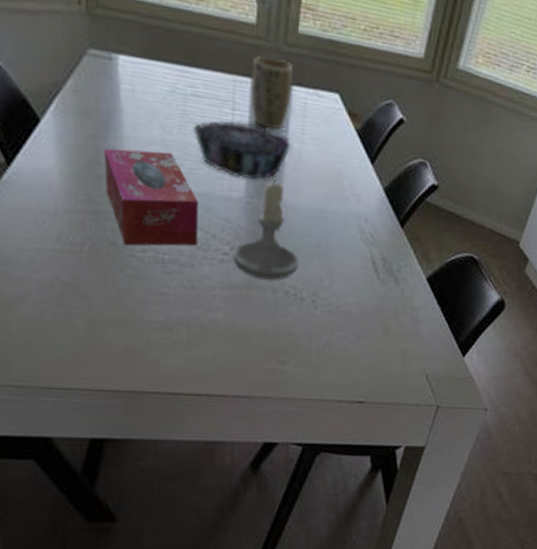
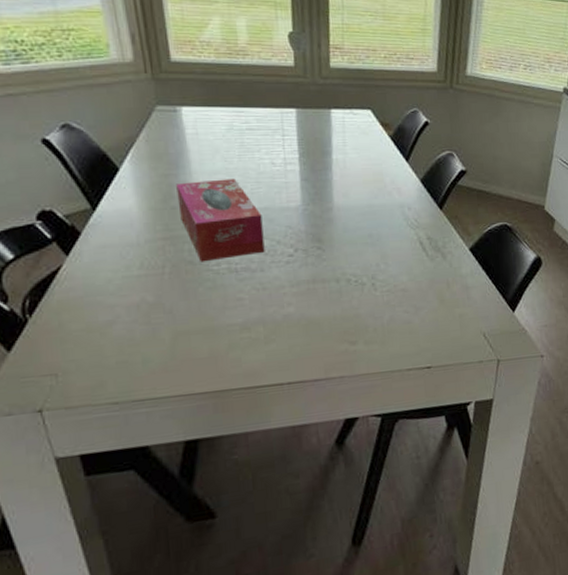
decorative bowl: present [193,121,293,179] -> none [251,145,337,191]
candle: present [233,178,299,281] -> none [297,185,356,273]
plant pot: present [250,56,294,129] -> none [294,90,331,147]

